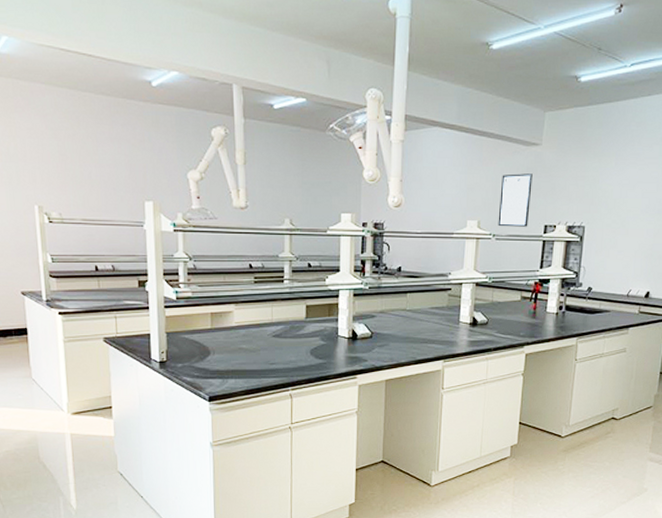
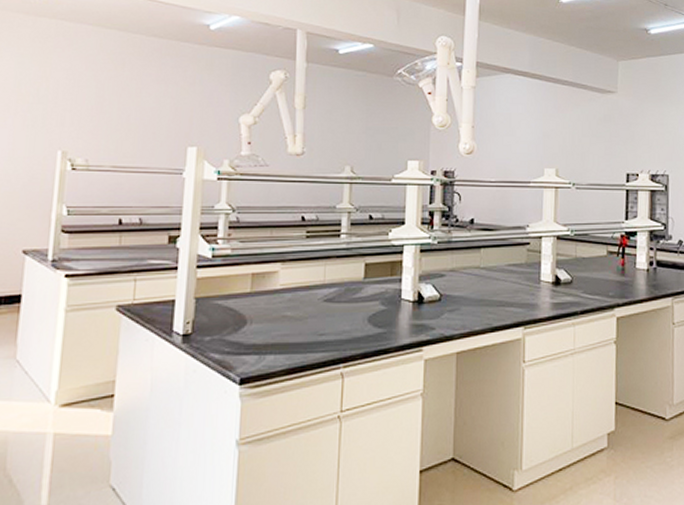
writing board: present [498,173,533,227] -> none [577,121,611,175]

